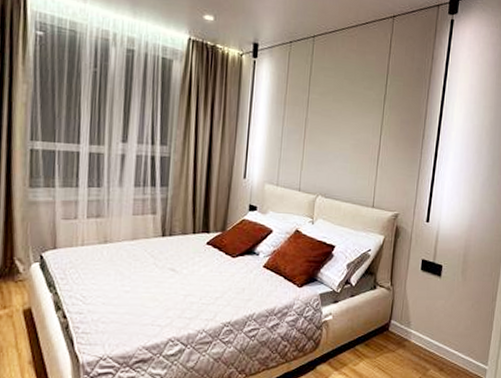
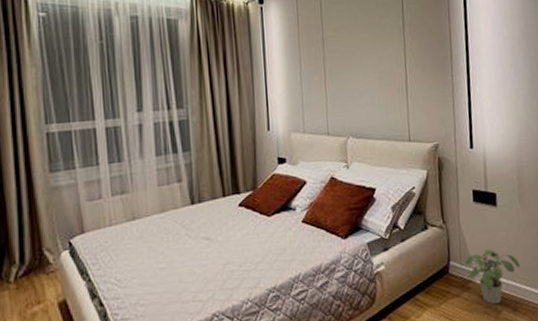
potted plant: none [405,314,453,363] -> present [465,249,521,305]

